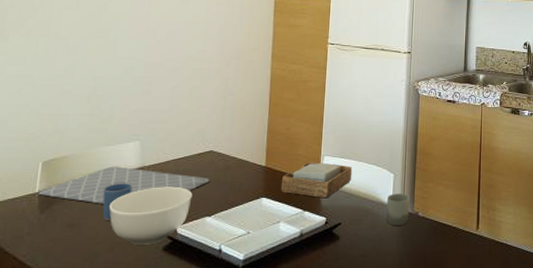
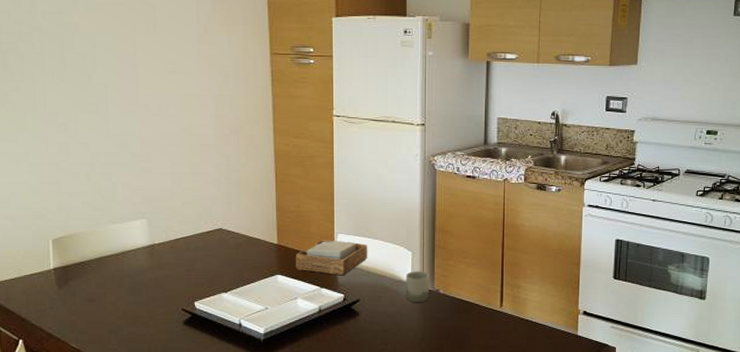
placemat: present [38,166,210,204] -> none [53,244,222,280]
mug: present [102,183,133,222] -> none [117,260,147,297]
bowl: present [109,186,193,245] -> none [125,264,206,319]

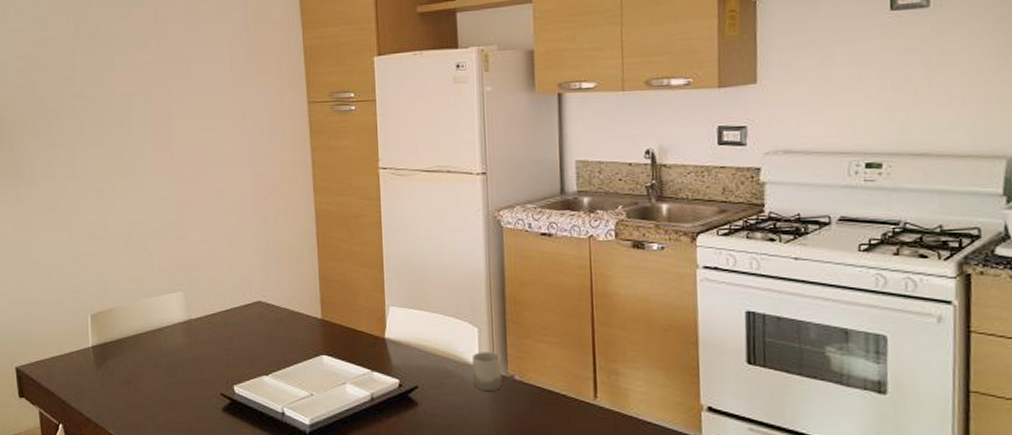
napkin holder: present [295,240,368,276] -> none [342,314,426,357]

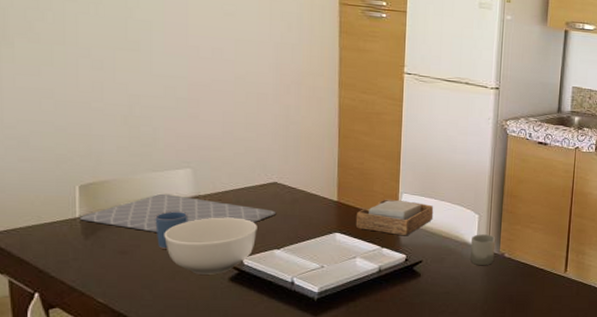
placemat: none [92,319,262,360] -> present [79,193,275,232]
mug: none [154,337,184,379] -> present [155,211,190,250]
bowl: none [162,341,246,405] -> present [164,217,257,275]
napkin holder: none [342,314,426,357] -> present [355,199,434,236]

